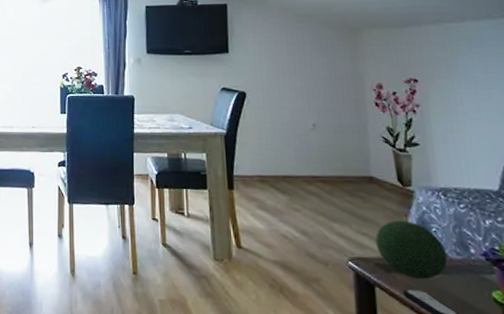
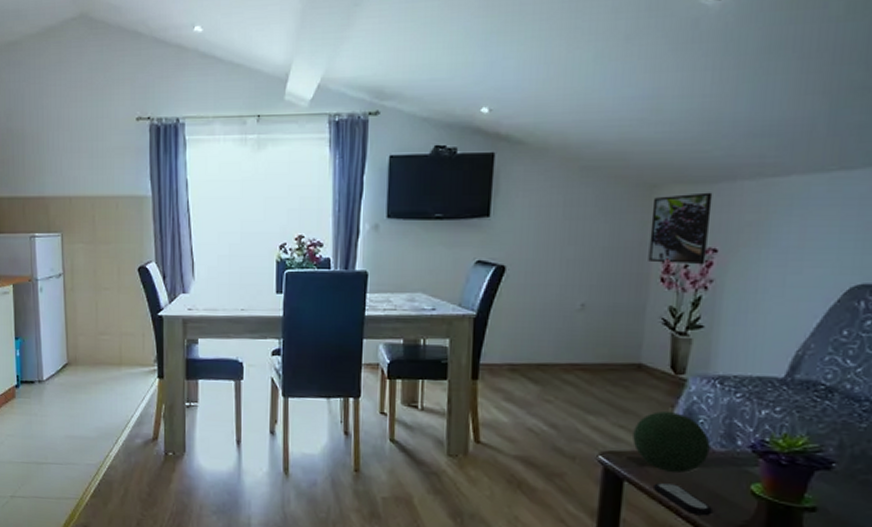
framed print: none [357,34,410,93] -> present [648,192,713,265]

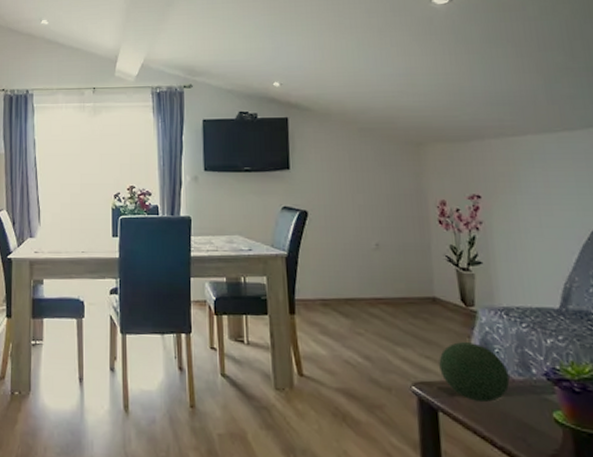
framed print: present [648,192,713,265] -> none [421,149,473,209]
remote control: present [652,483,714,516] -> none [465,413,525,446]

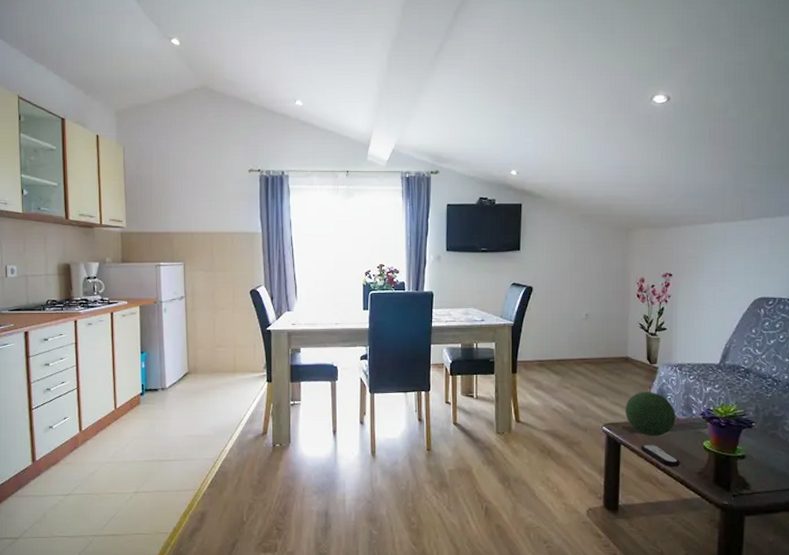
remote control: none [465,413,525,446] -> present [640,445,681,467]

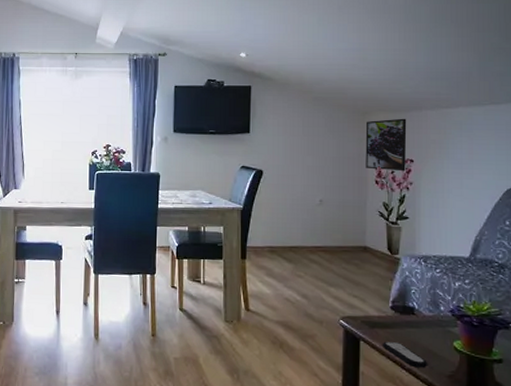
decorative orb: present [625,392,676,436] -> none [364,284,421,333]
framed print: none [628,234,667,285] -> present [365,118,407,172]

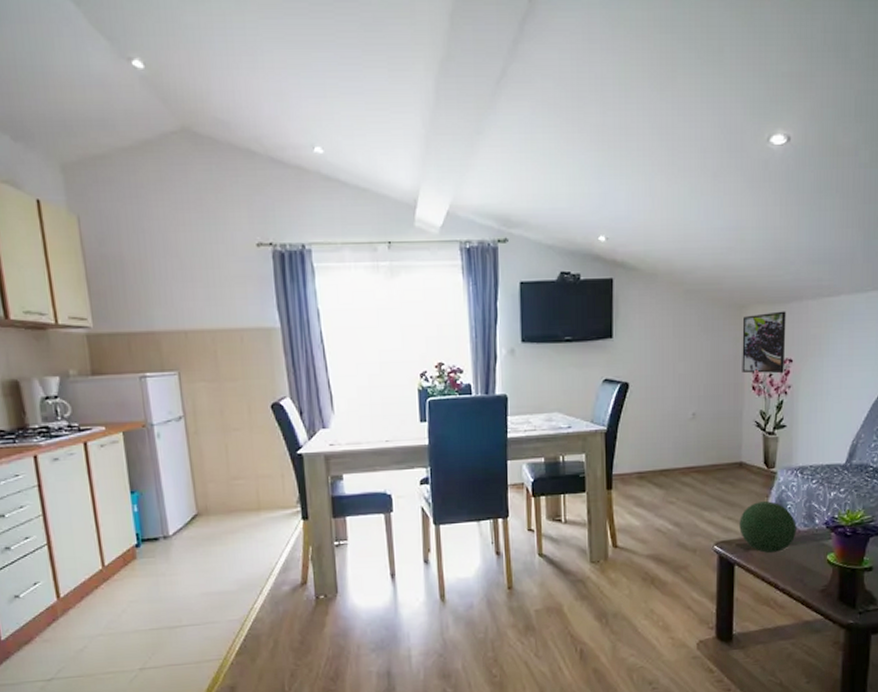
decorative orb: none [364,284,421,333] -> present [739,501,797,553]
remote control: present [382,342,428,368] -> none [756,562,802,587]

